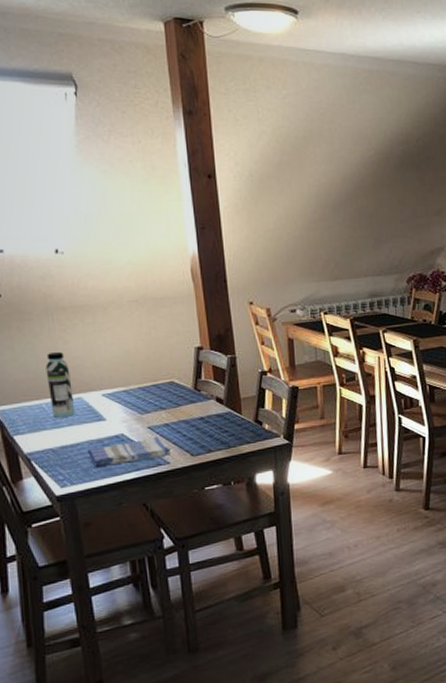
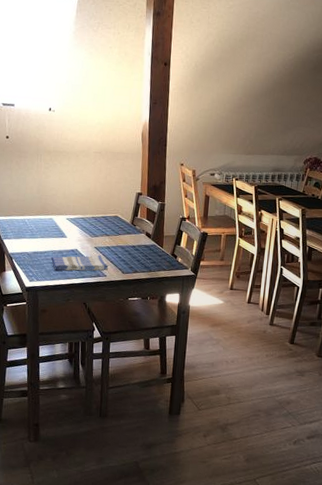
water bottle: present [46,351,75,417] -> none [31,182,47,231]

